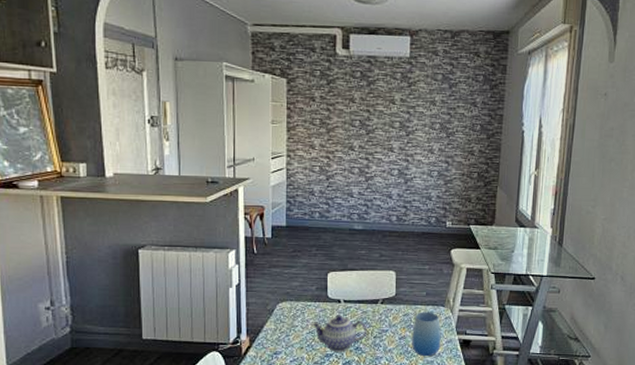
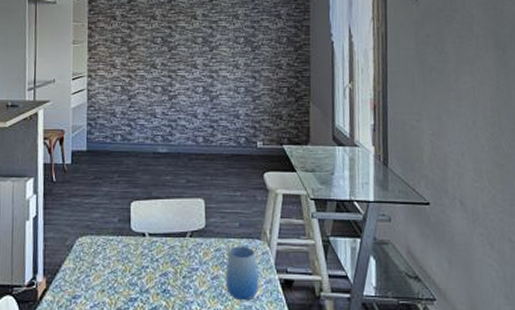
teapot: present [312,315,367,352] -> none [114,250,175,296]

